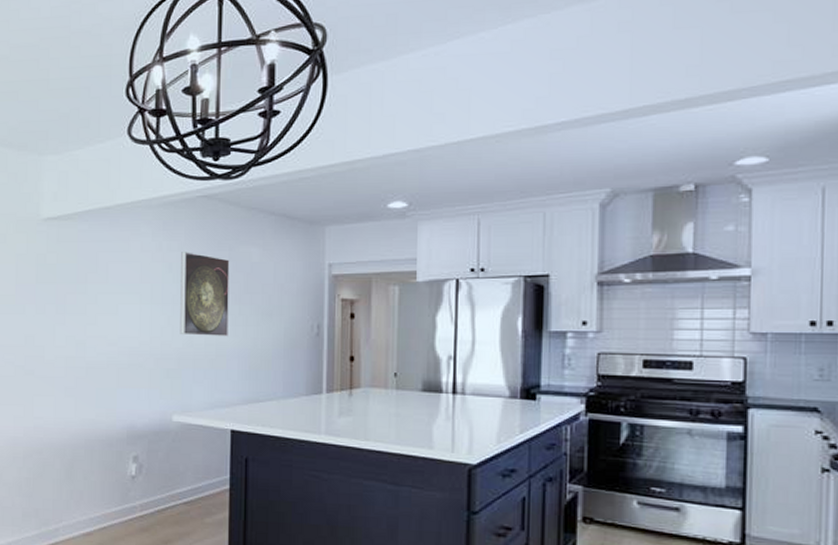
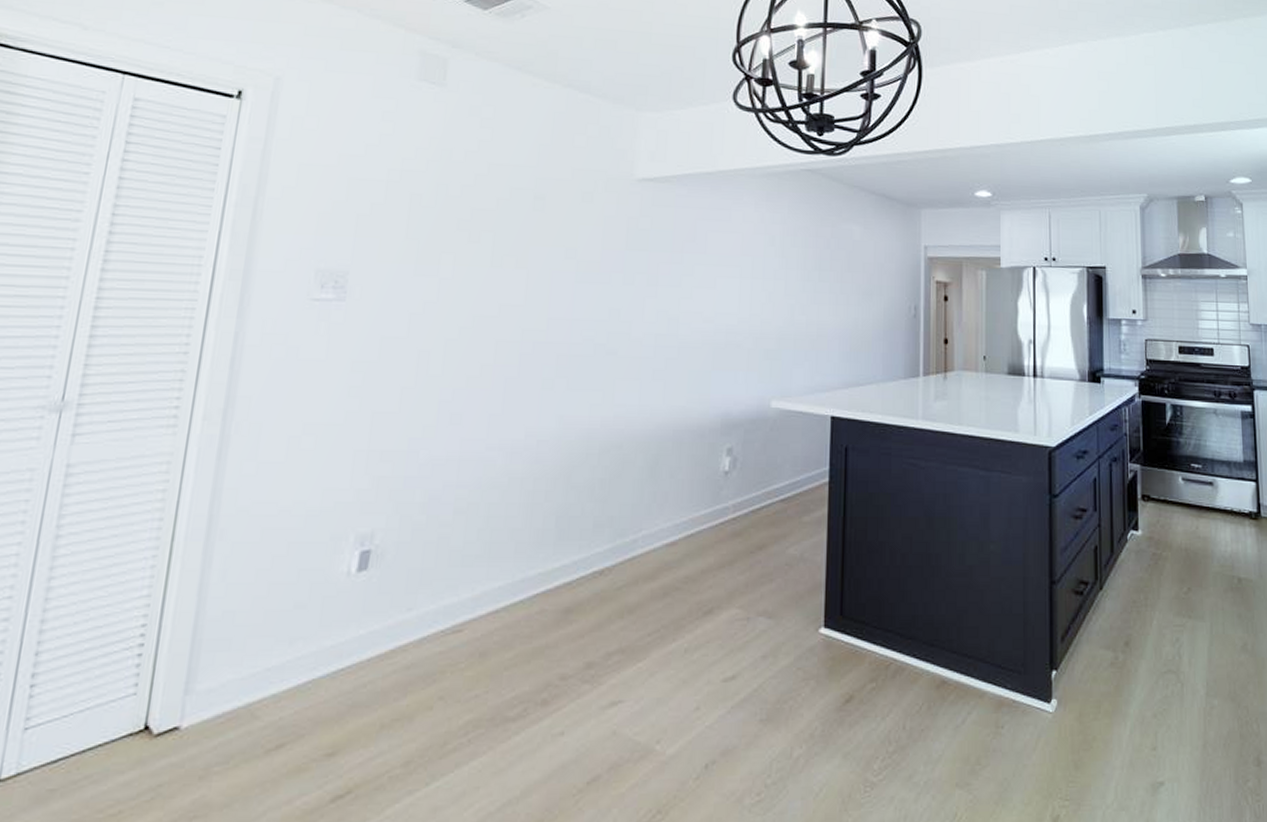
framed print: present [180,252,230,337] -> none [781,225,832,317]

